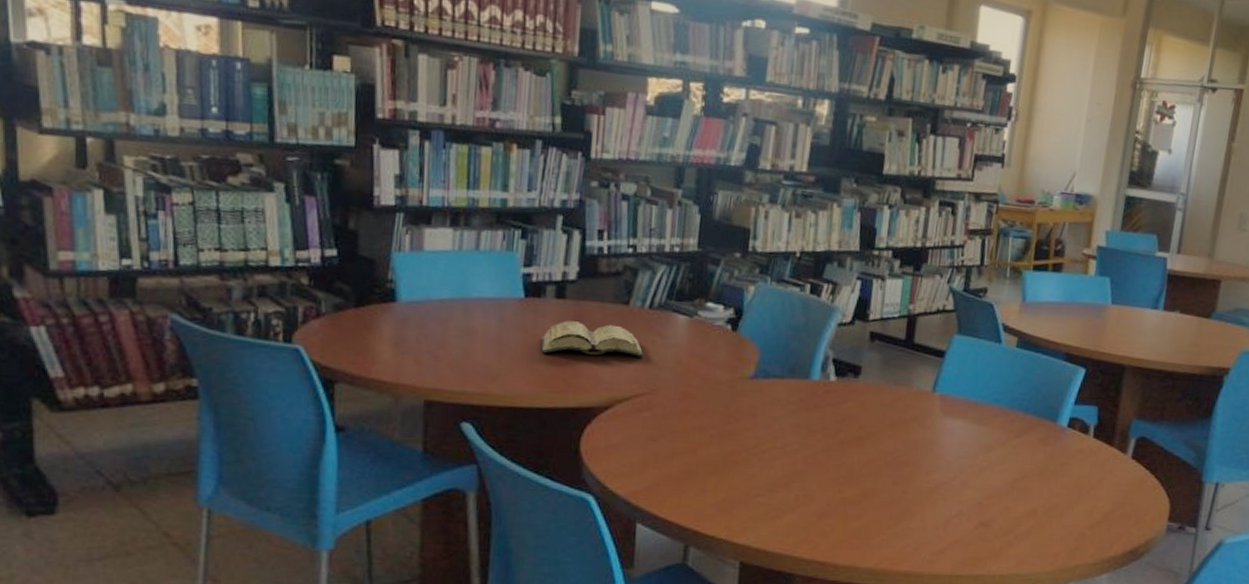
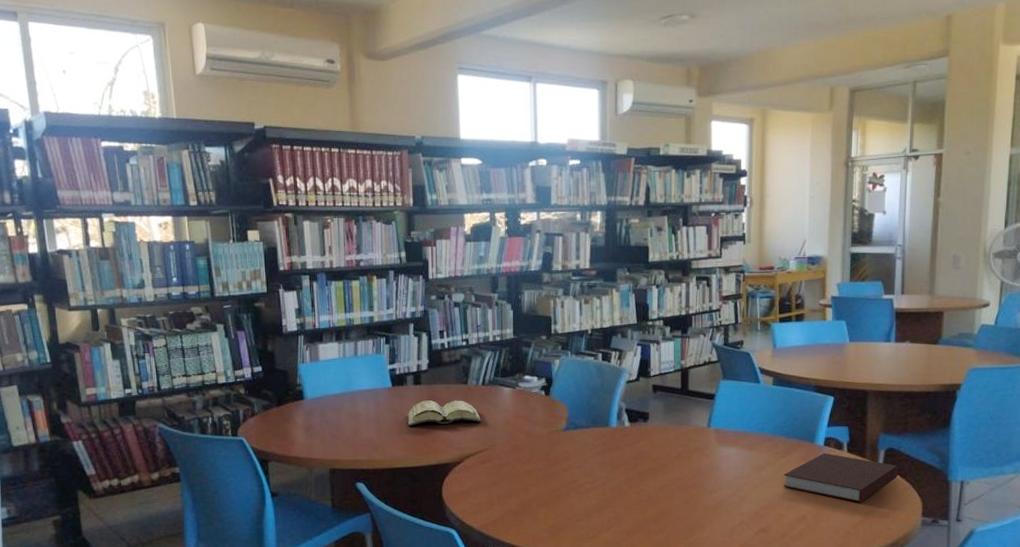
notebook: none [1014,435,1149,500] -> present [783,452,899,503]

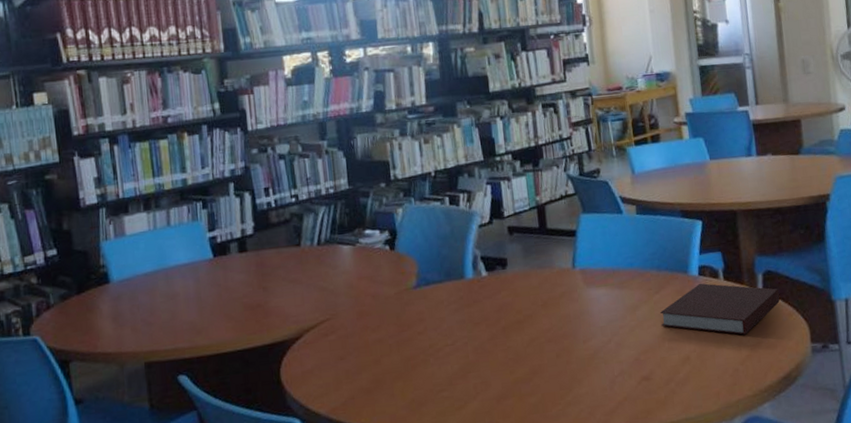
diary: present [407,400,482,427] -> none [233,265,321,302]

